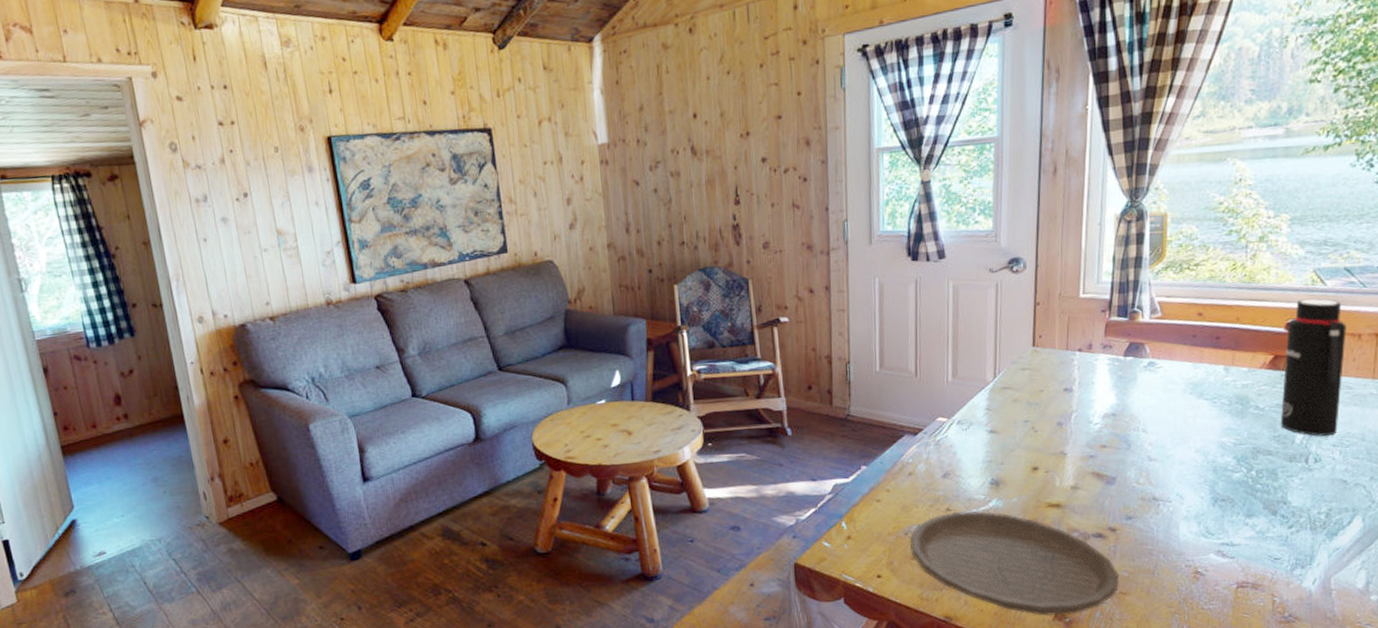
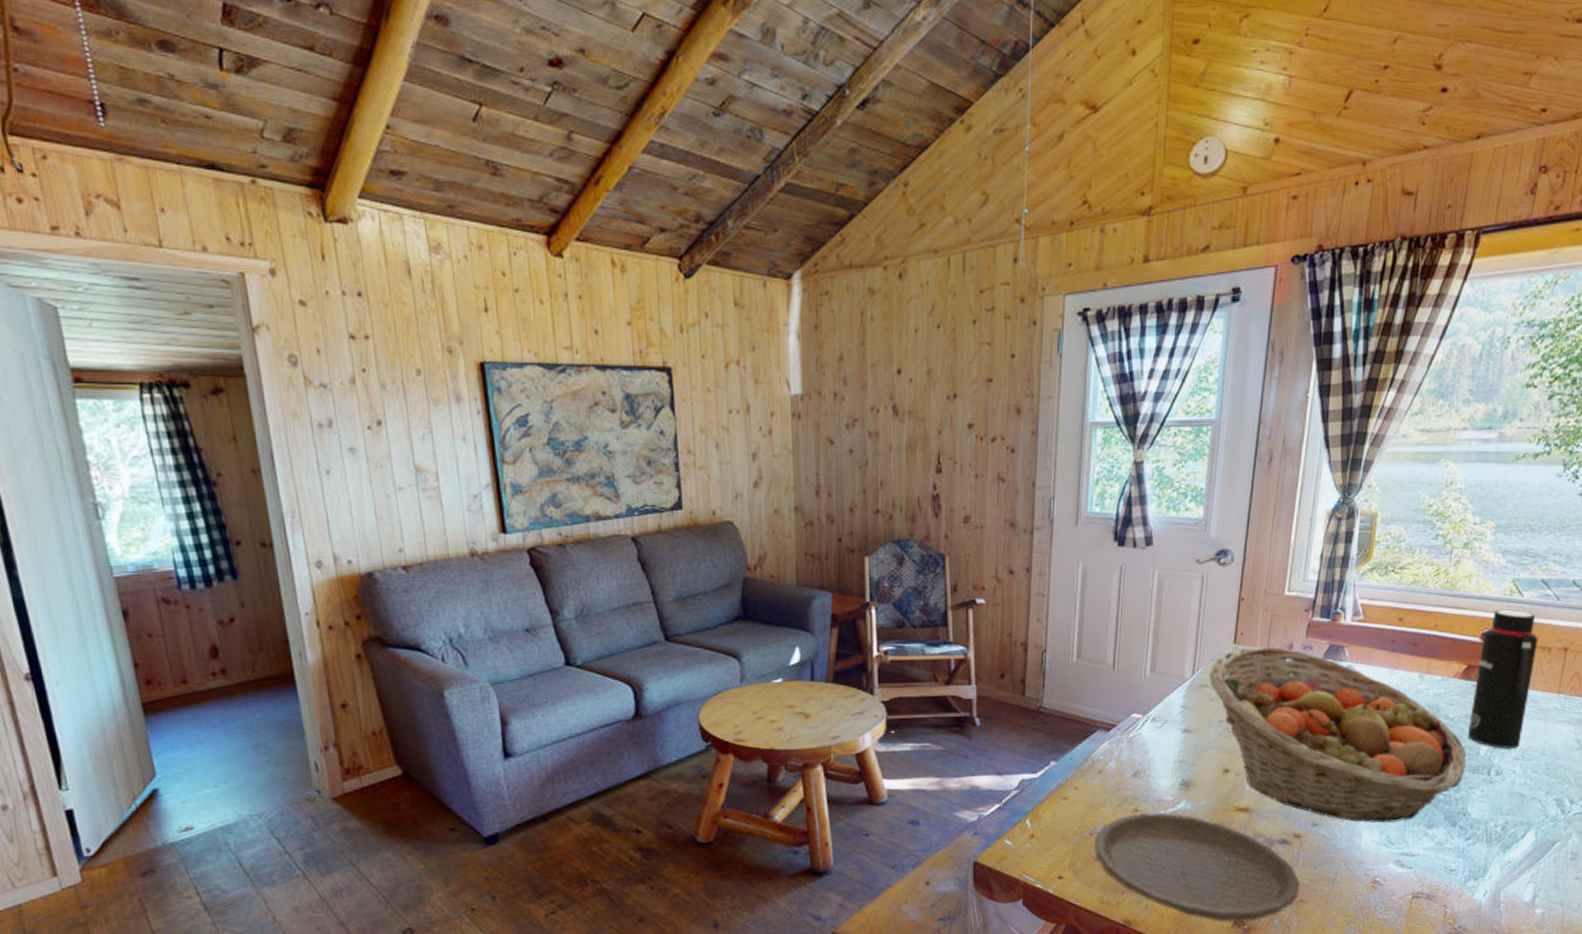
fruit basket: none [1010,347,1282,514] -> present [1208,646,1467,823]

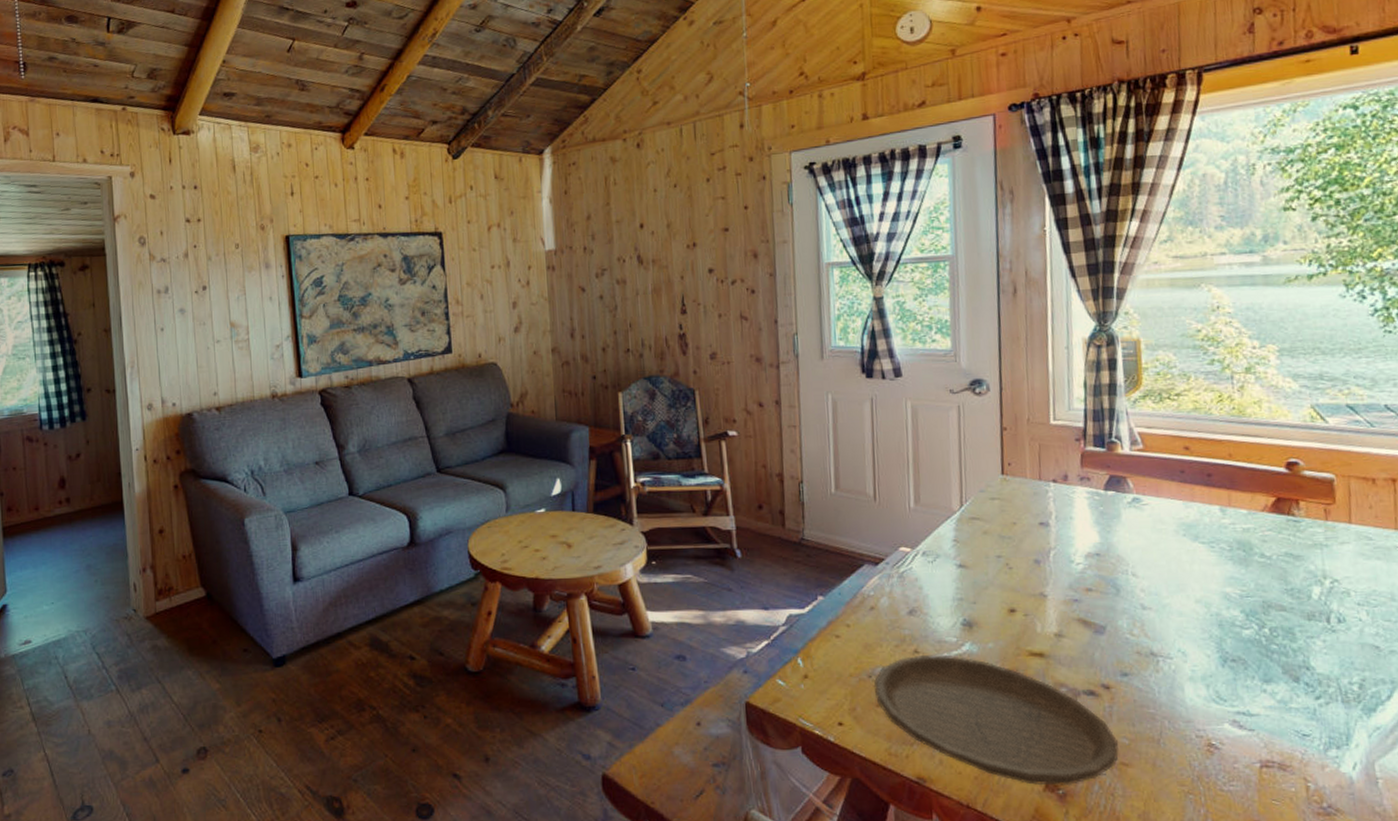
fruit basket: present [1208,646,1467,823] -> none [978,477,1299,675]
water bottle: present [1467,609,1538,749] -> none [1288,437,1361,593]

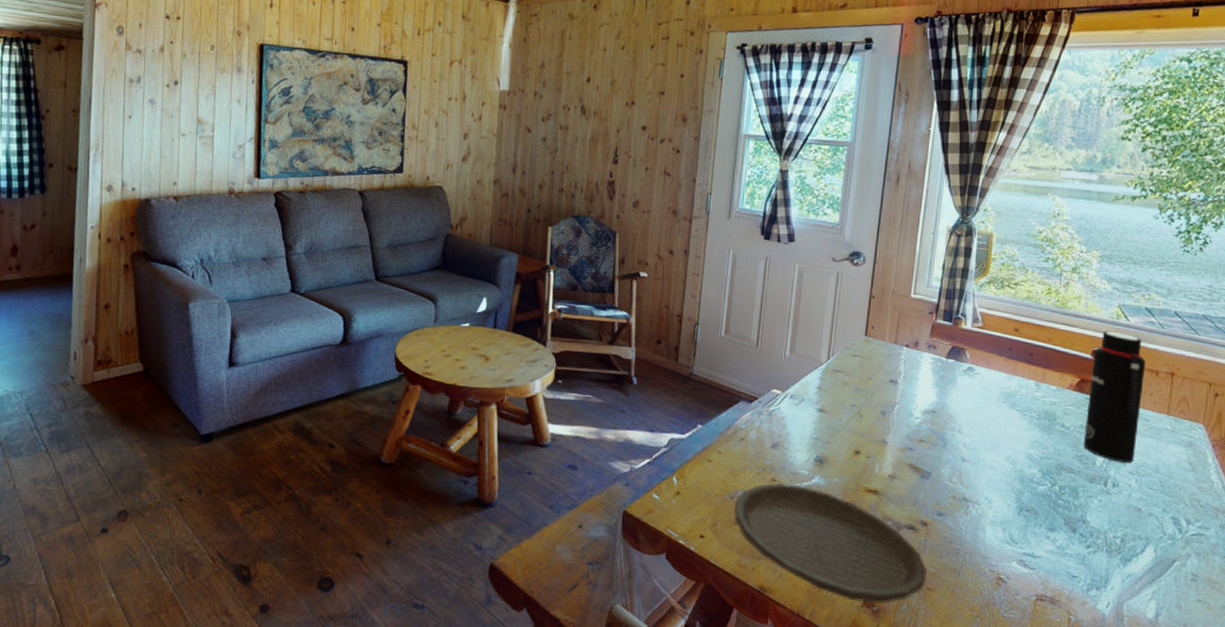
water bottle: none [1288,437,1361,593] -> present [1083,331,1146,463]

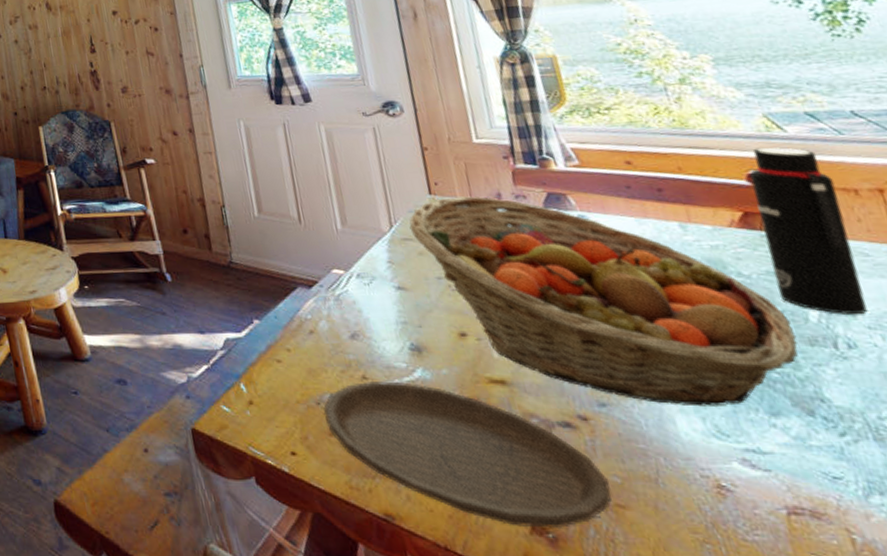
fruit basket: none [842,340,1084,521] -> present [409,196,798,407]

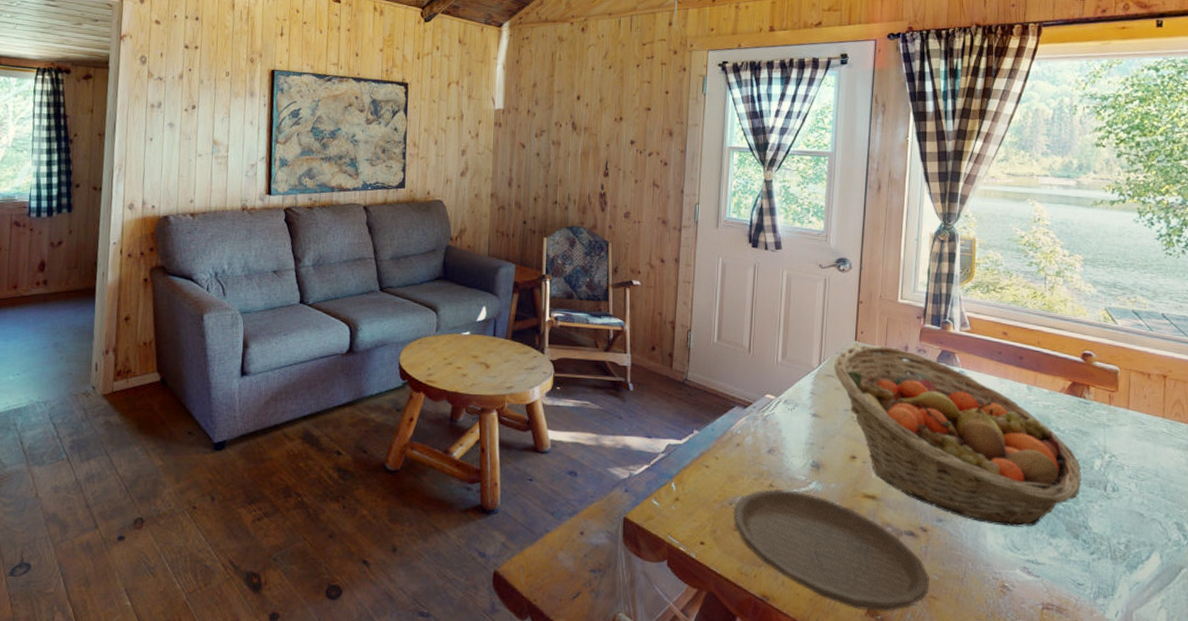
water bottle: present [749,147,868,315] -> none [1079,333,1137,467]

